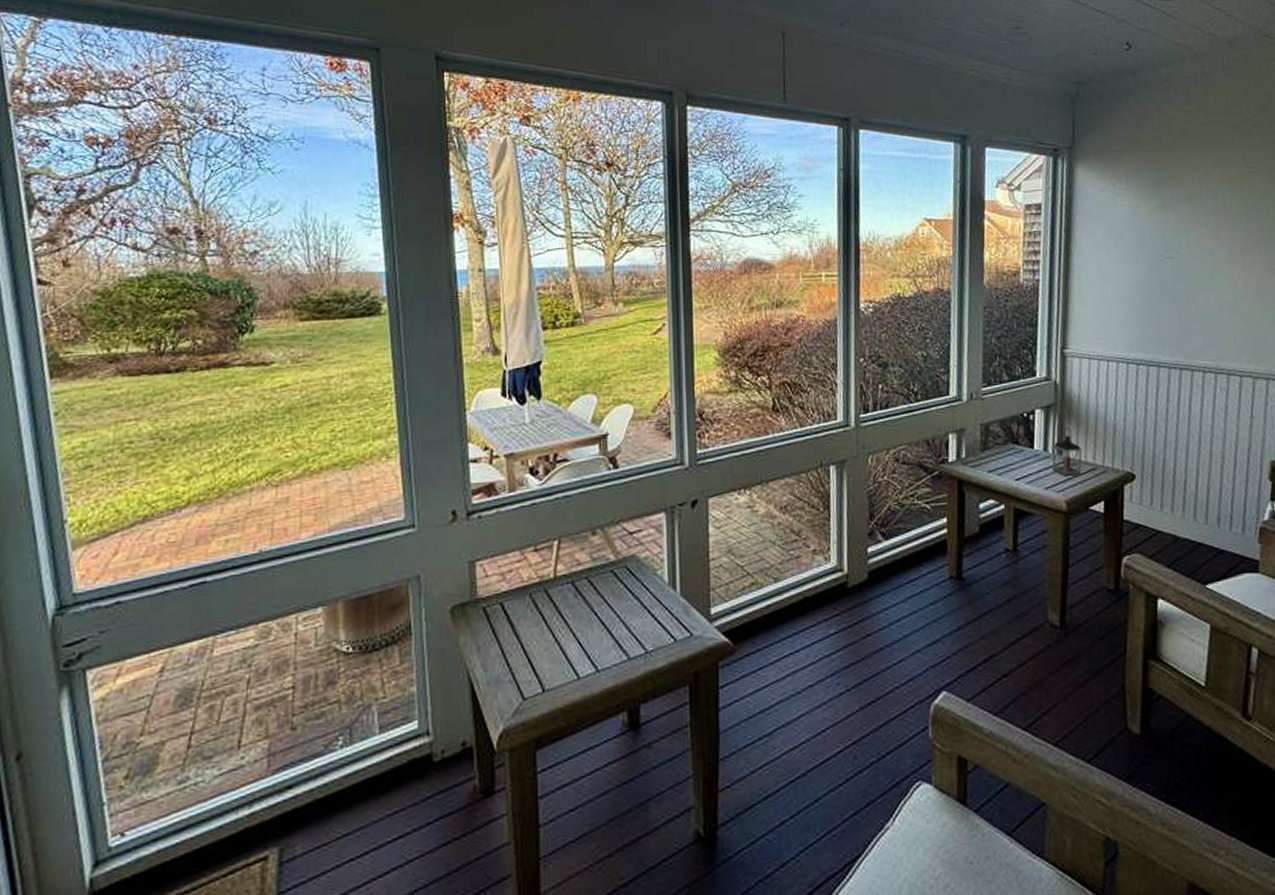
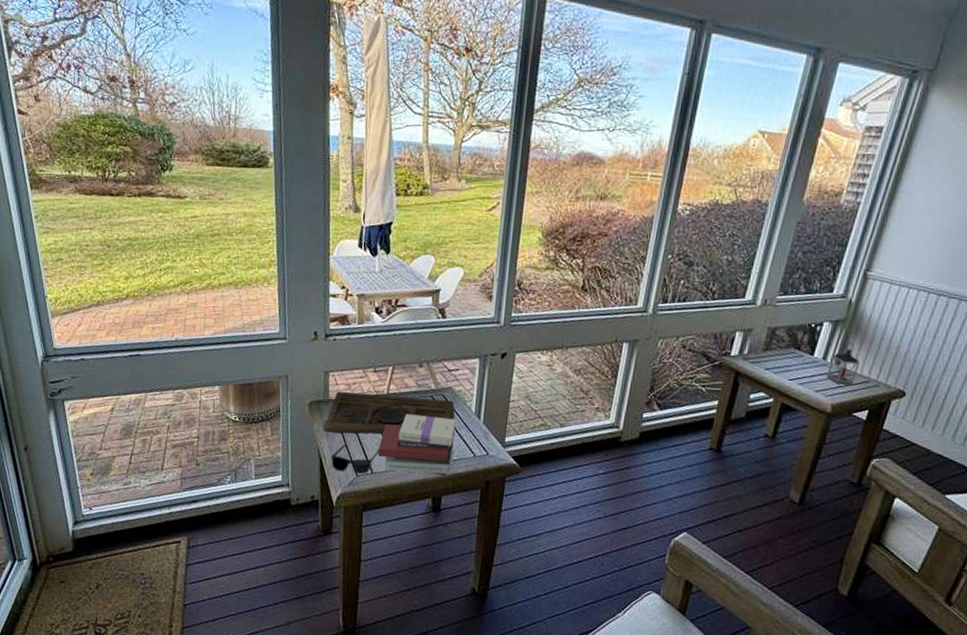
decorative tray: none [472,572,647,646] -> present [323,391,455,437]
sunglasses: none [486,655,550,697] -> present [331,444,379,474]
books: none [549,596,650,685] -> present [377,414,456,476]

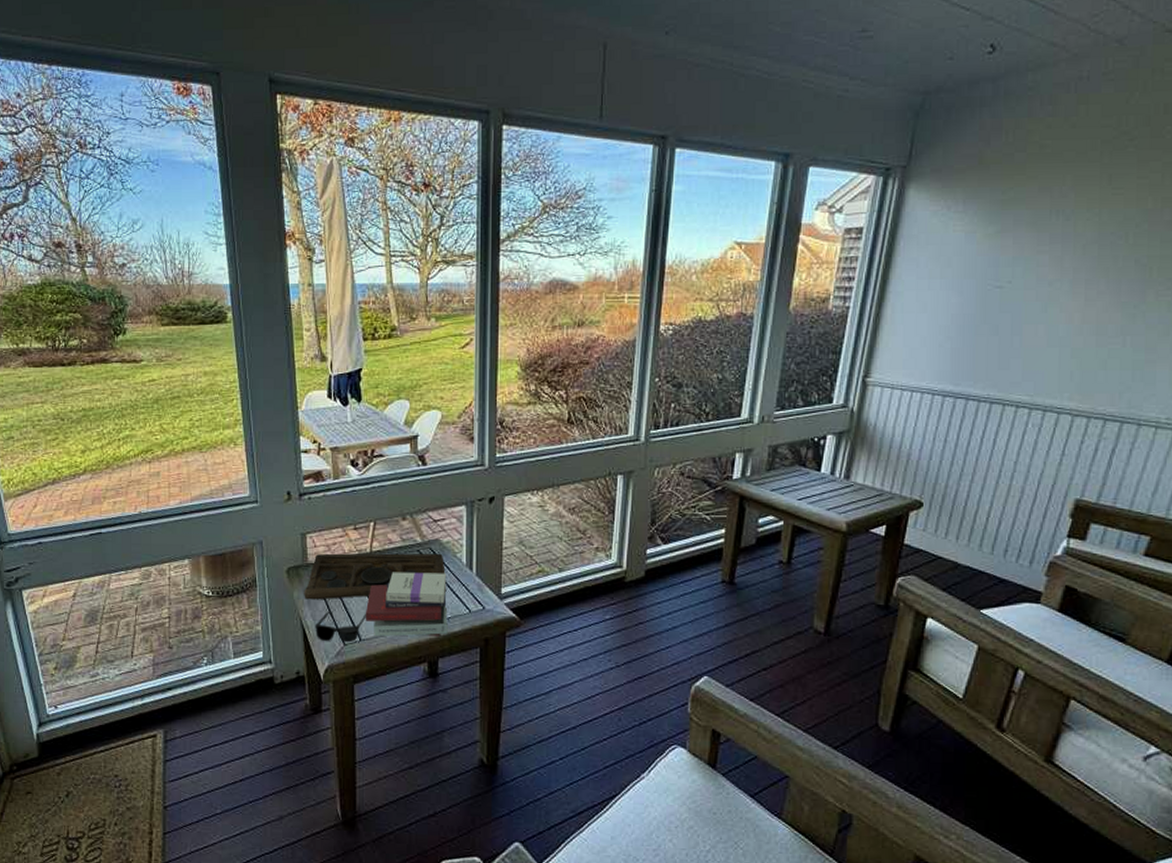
lantern: present [827,342,861,386] -> none [837,454,871,500]

